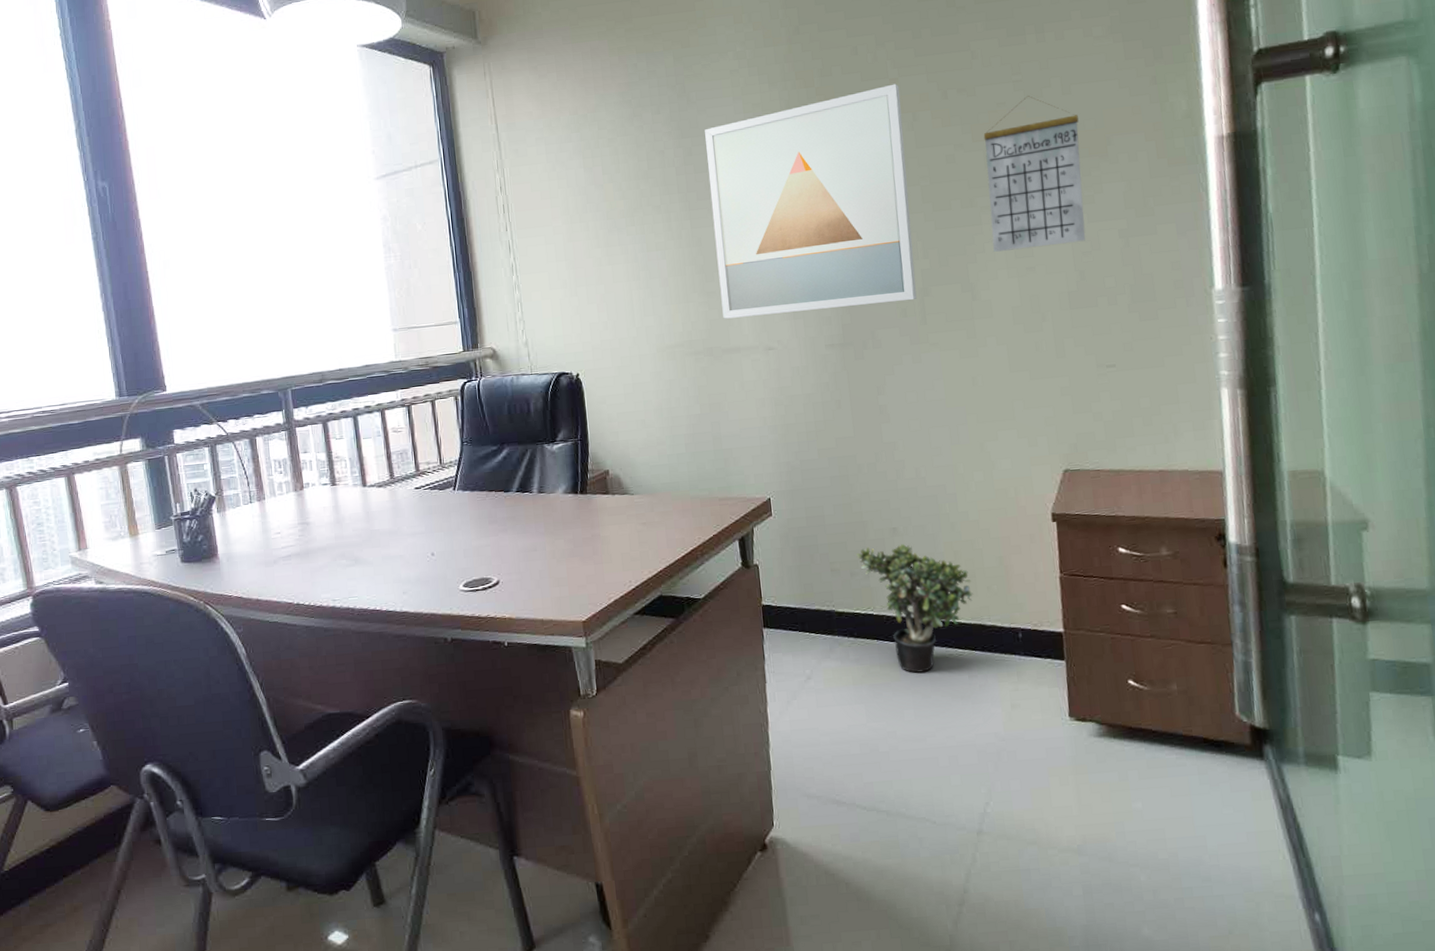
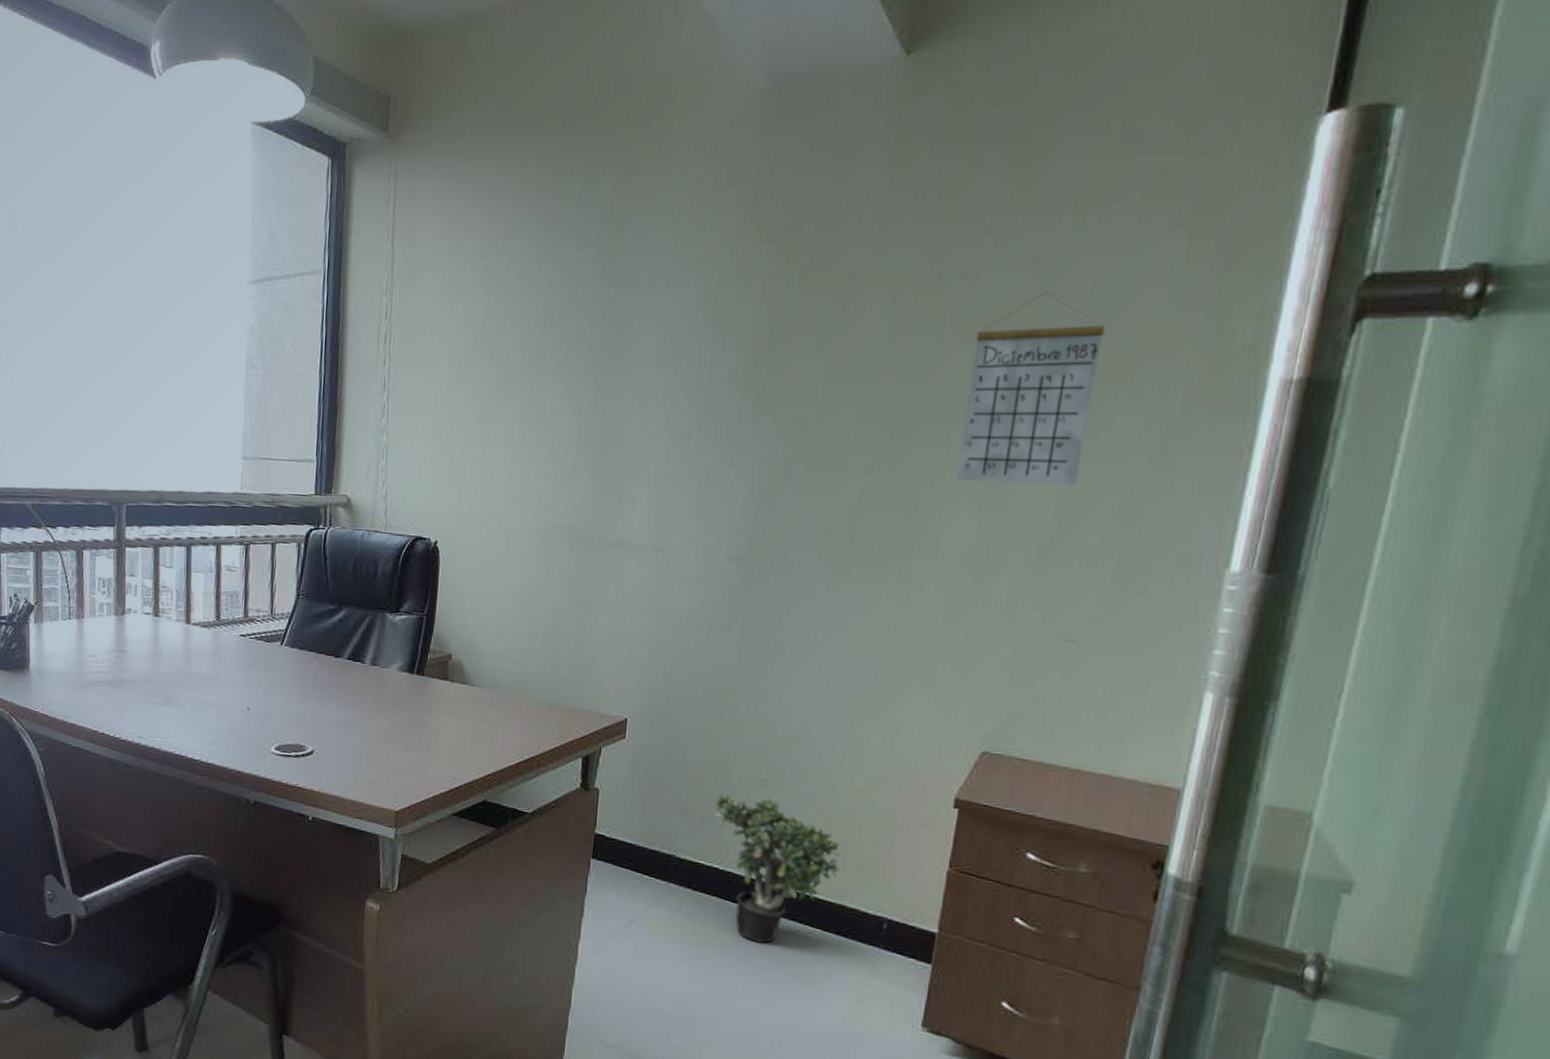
wall art: present [705,83,917,319] -> none [613,254,884,522]

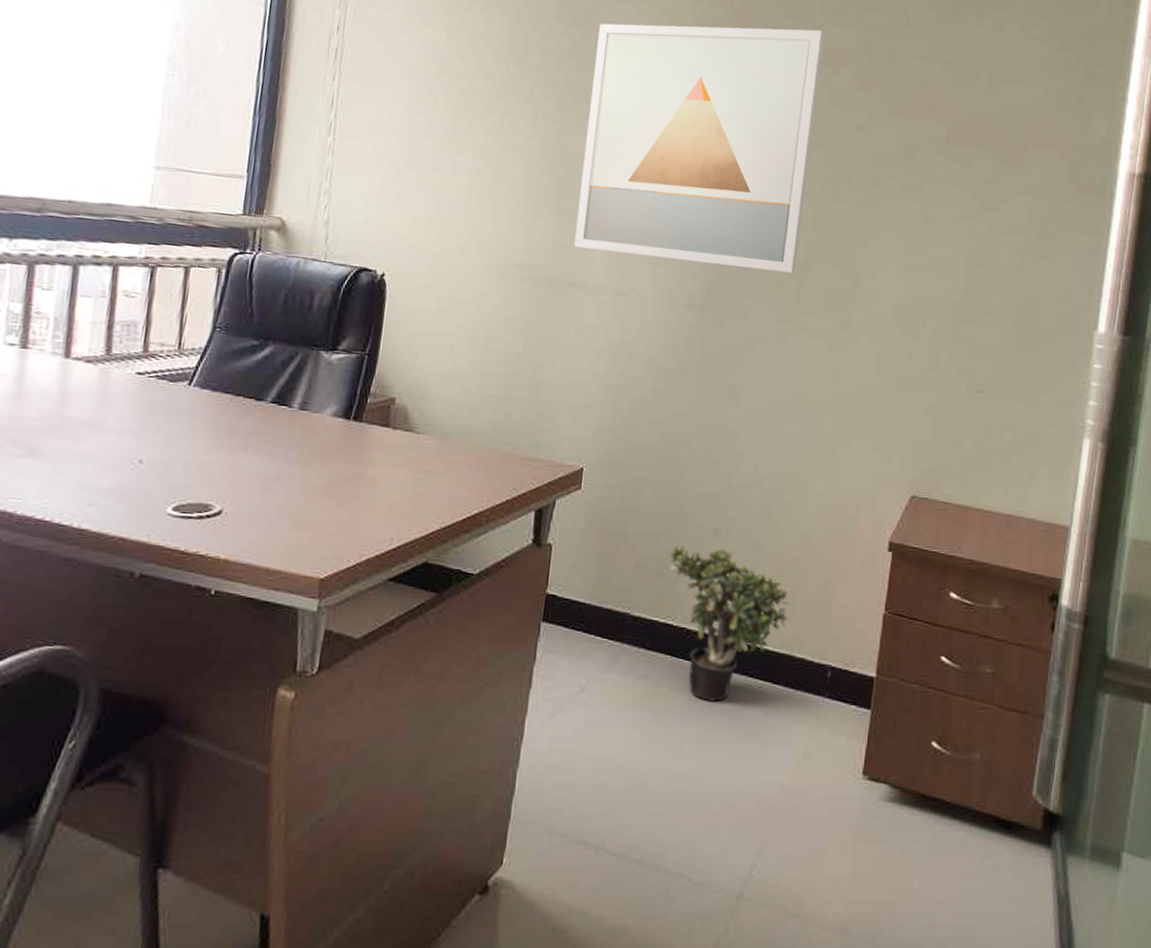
wall art: none [613,254,884,522] -> present [574,23,825,274]
calendar: present [956,292,1105,485] -> none [887,81,1000,251]

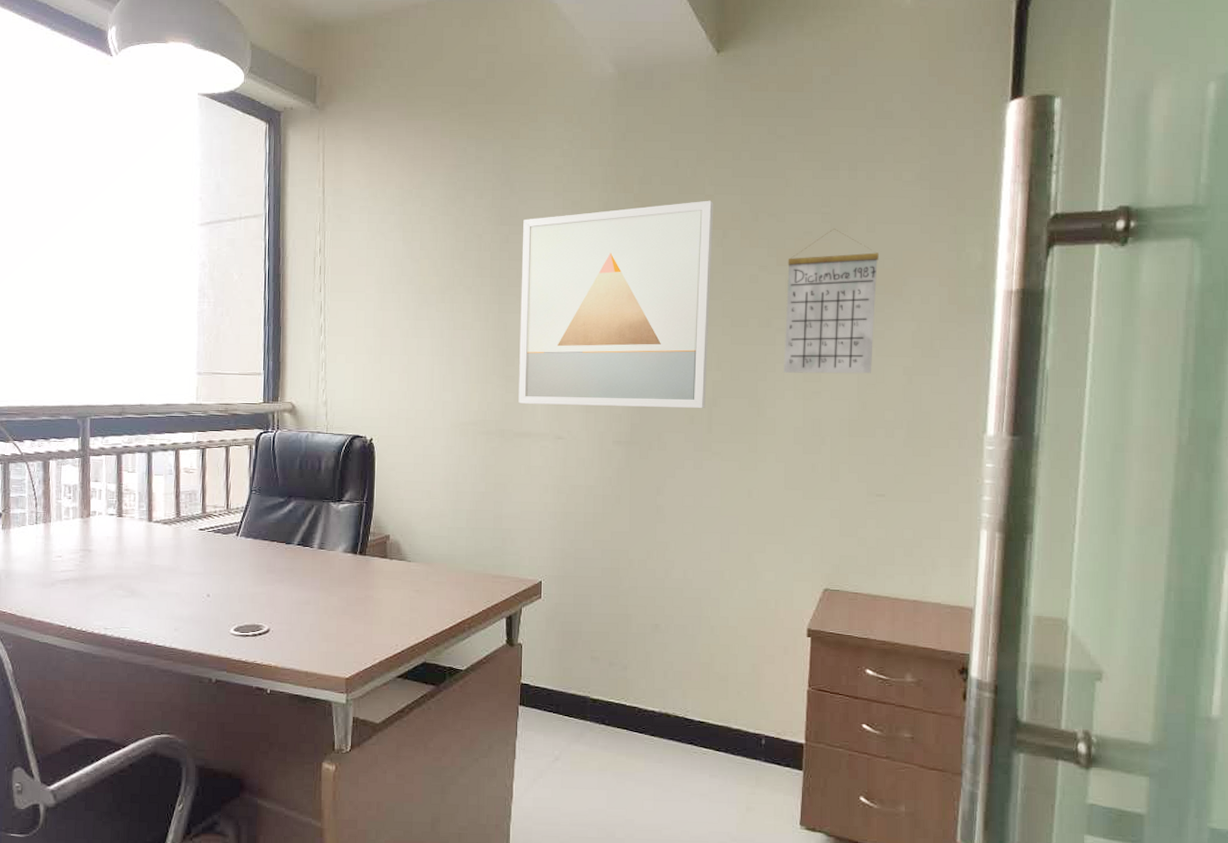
potted plant: present [668,545,789,703] -> none [617,639,724,767]
calendar: none [887,81,1000,251] -> present [784,229,879,374]

